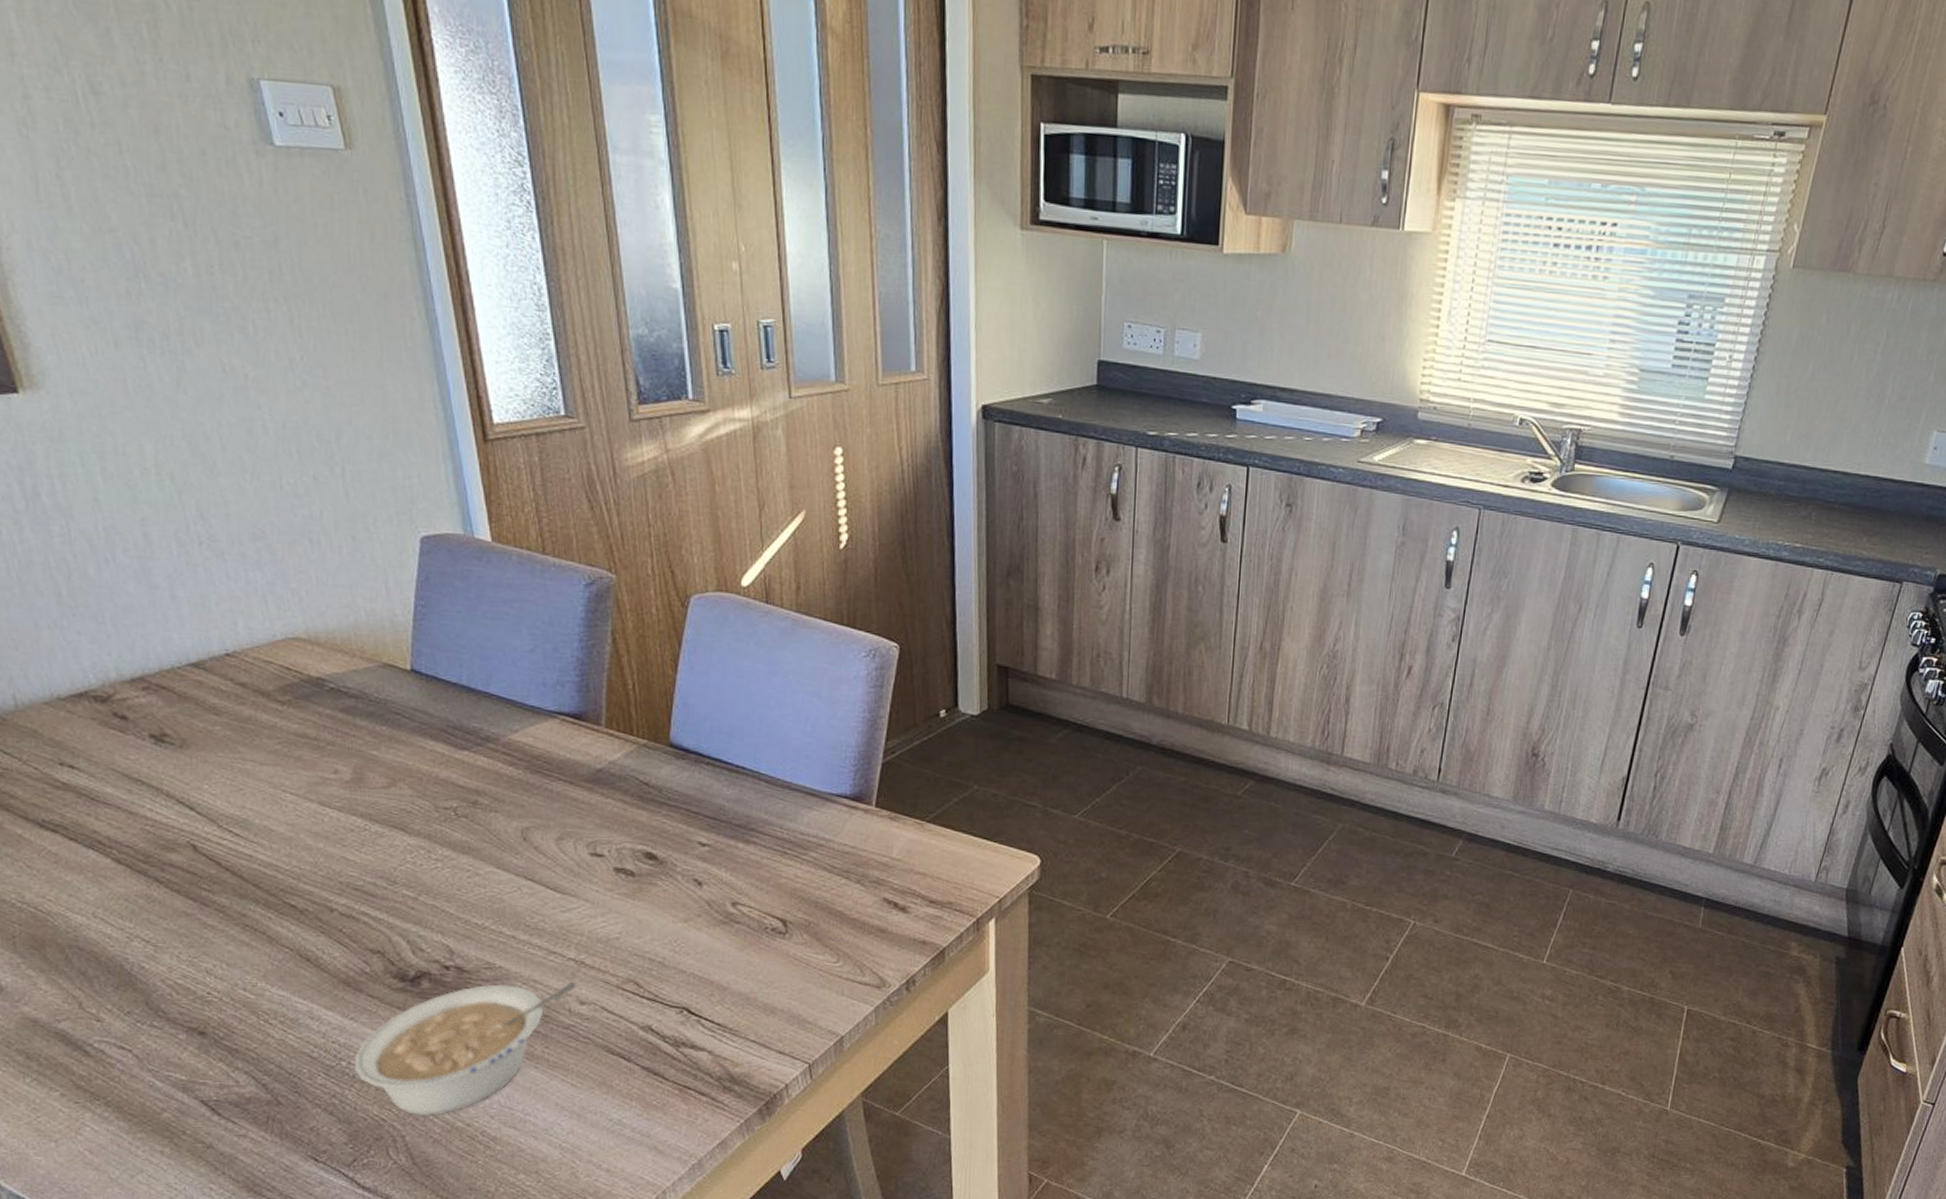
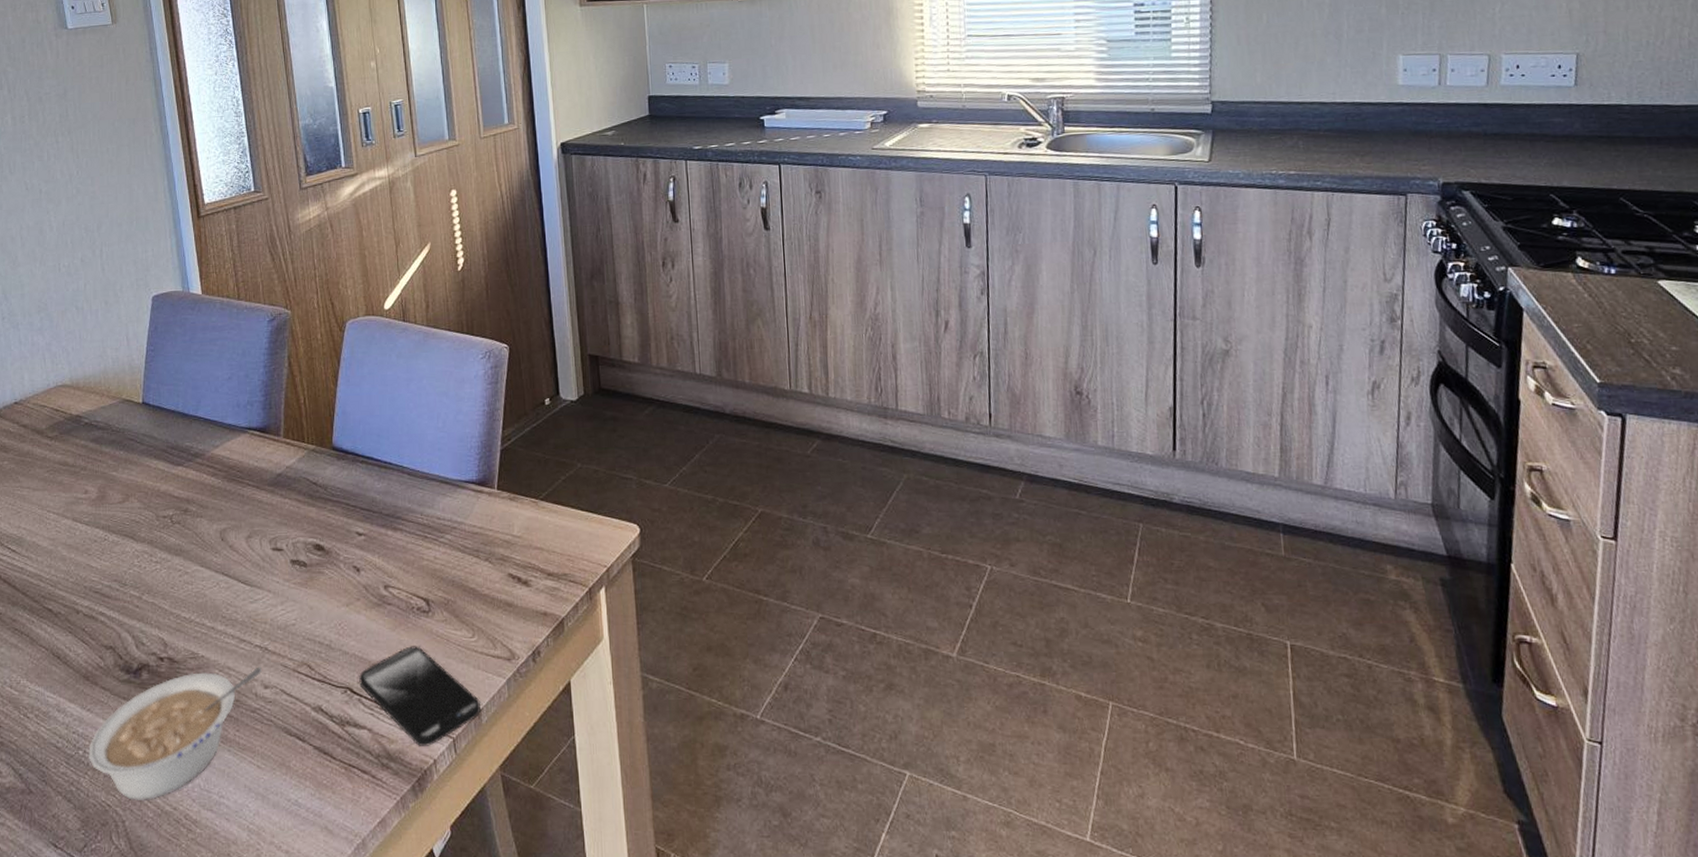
smartphone: none [698,968,842,1071] -> present [359,646,481,746]

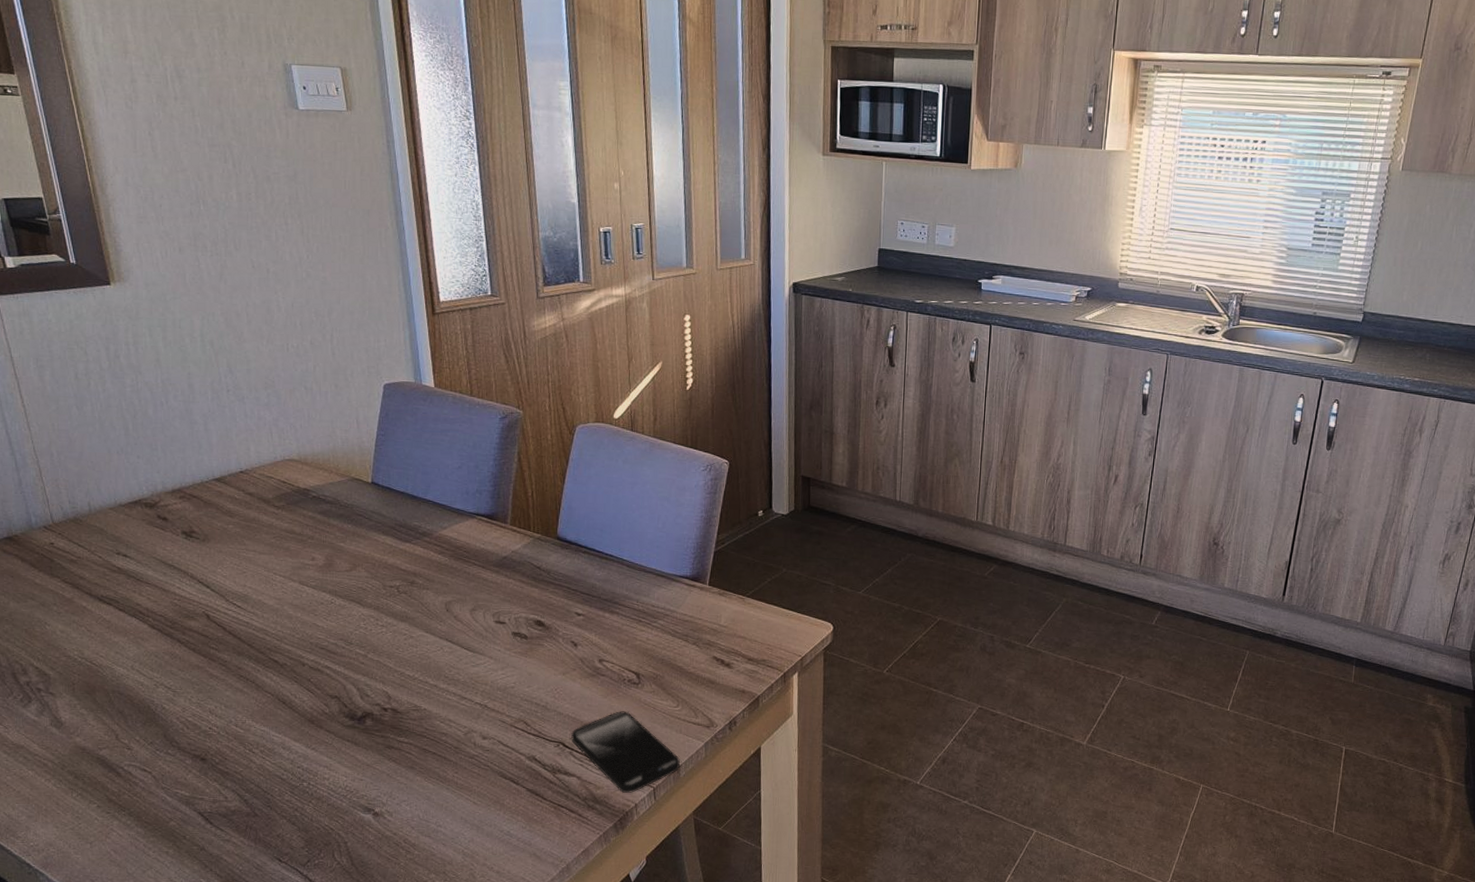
legume: present [88,666,262,802] -> none [313,720,481,827]

